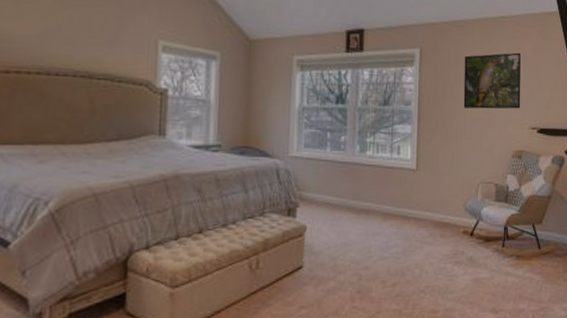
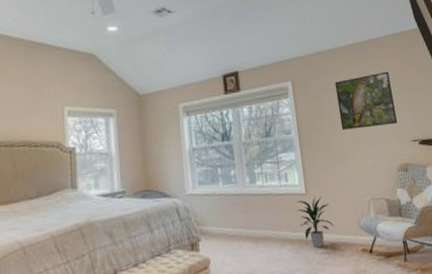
indoor plant: none [403,172,440,226] -> present [296,195,335,248]

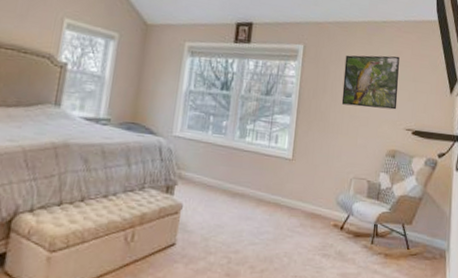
indoor plant: present [296,195,335,248] -> none [278,163,313,215]

